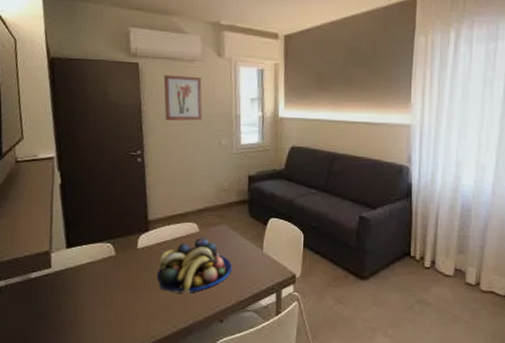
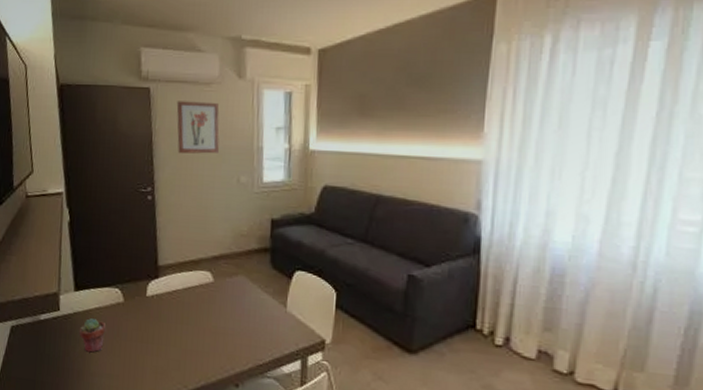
potted succulent: none [71,273,99,305] -> present [79,318,107,353]
fruit bowl: present [157,237,232,293] -> none [167,288,250,351]

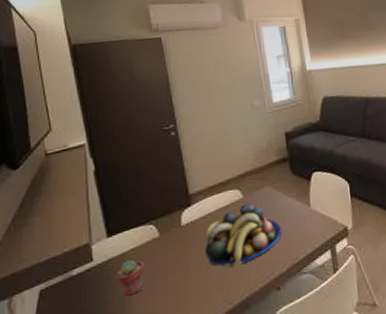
fruit bowl: none [167,288,250,351] -> present [205,203,282,267]
wall art: present [176,101,220,154] -> none [187,43,231,91]

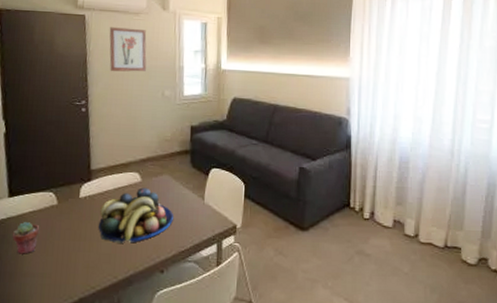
wall art: none [187,43,231,91] -> present [109,27,147,72]

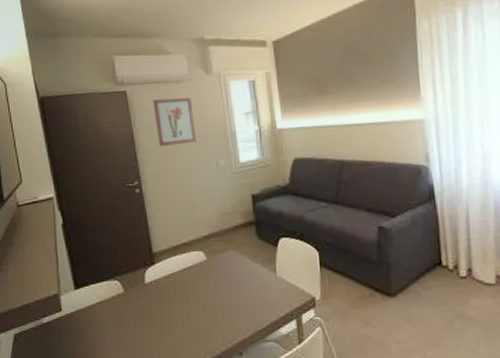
potted succulent: present [12,222,40,254] -> none [83,313,110,347]
fruit bowl: present [99,187,173,244] -> none [168,266,245,327]

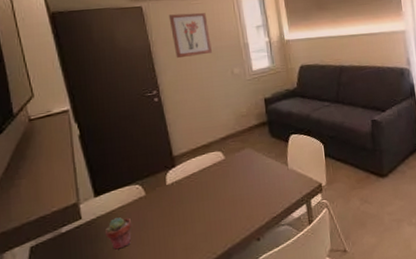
potted succulent: none [83,313,110,347] -> present [104,217,132,250]

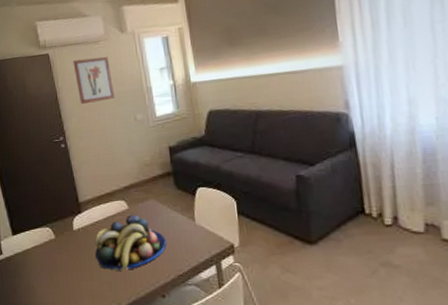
potted succulent: present [104,217,132,250] -> none [21,257,44,286]
fruit bowl: none [189,163,261,221] -> present [94,214,166,271]

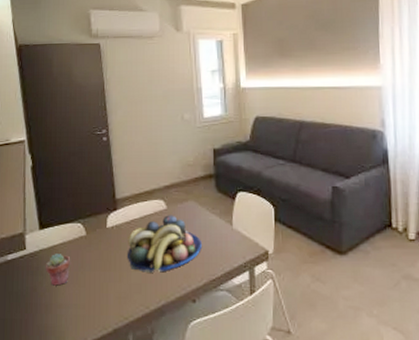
potted succulent: none [21,257,44,286] -> present [45,254,71,286]
wall art: present [73,57,114,105] -> none [124,52,163,99]

